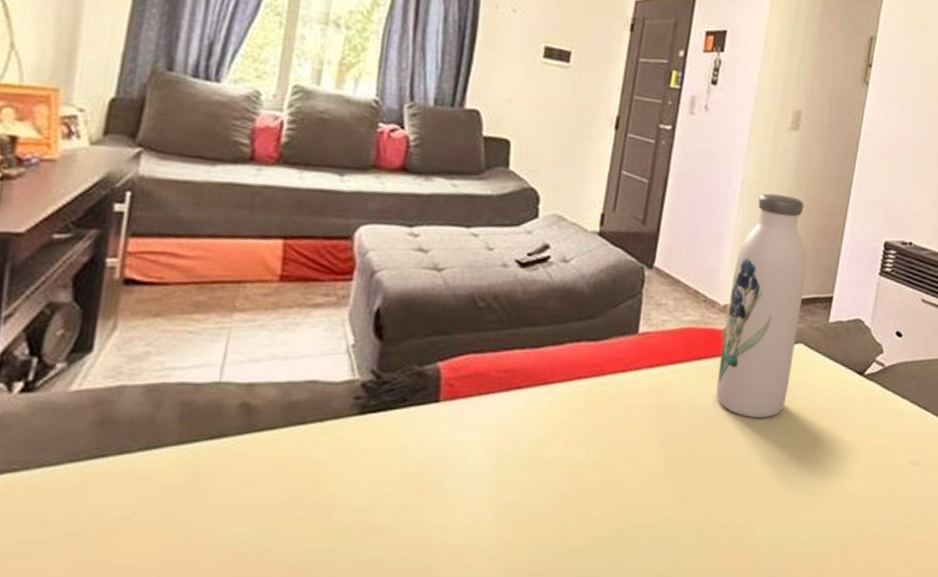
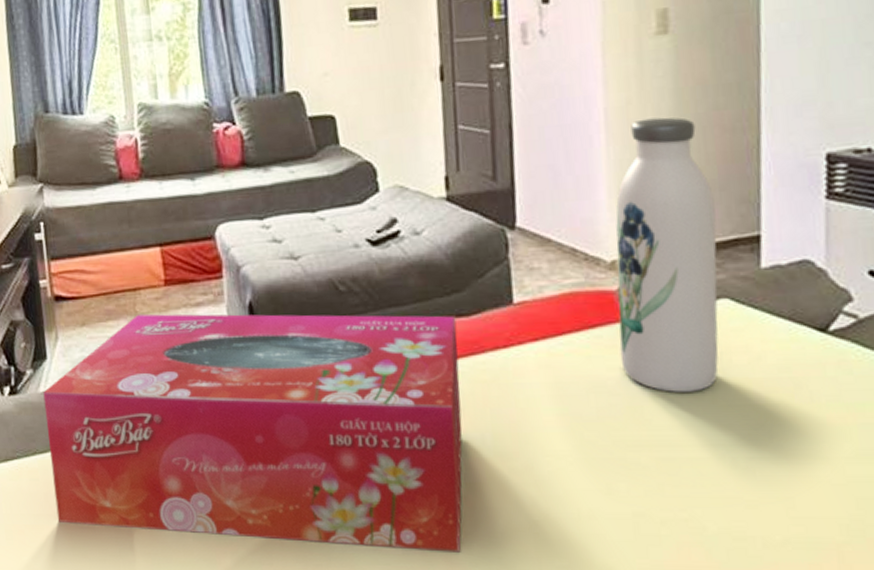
tissue box: none [55,309,585,563] -> present [43,313,463,552]

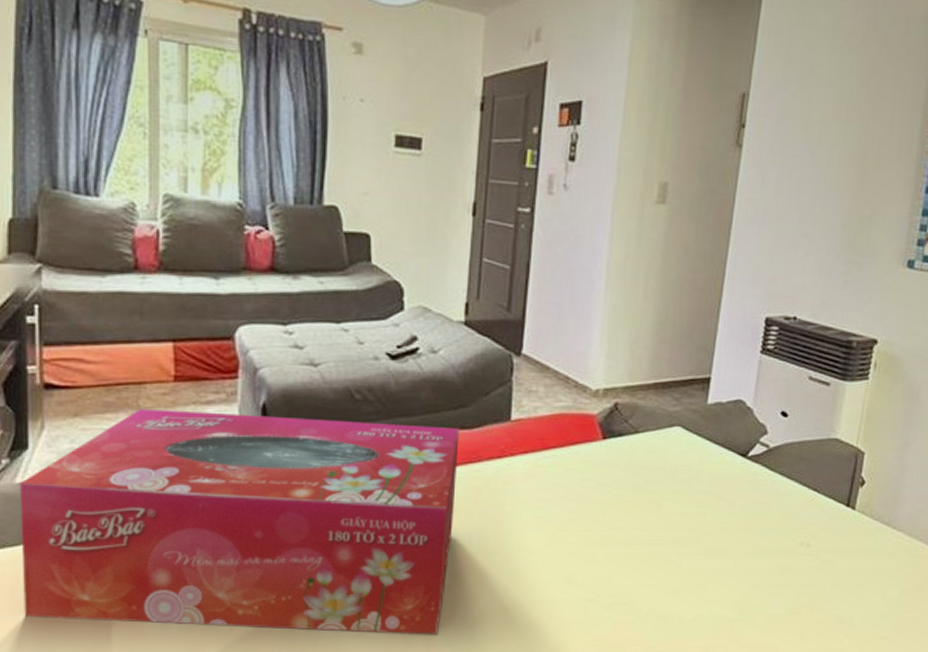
water bottle: present [616,117,719,392] -> none [592,273,681,501]

